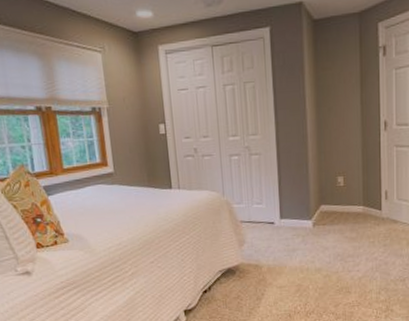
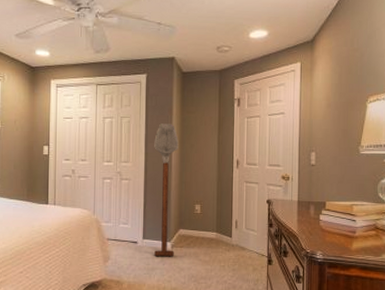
shovel: none [285,85,316,237] -> present [154,123,179,257]

